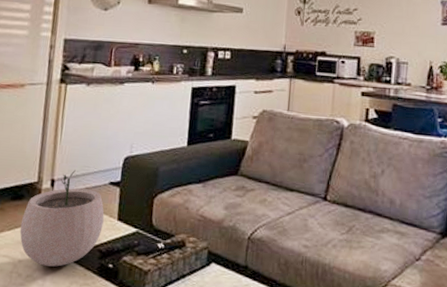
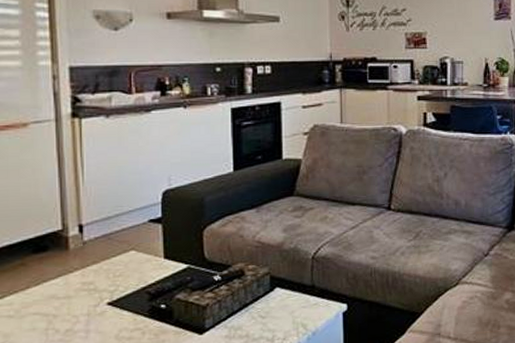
plant pot: present [19,170,105,267] -> none [49,212,148,317]

